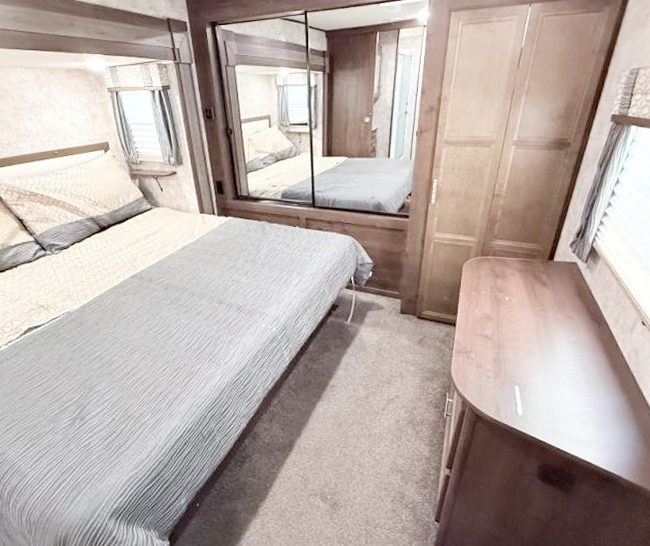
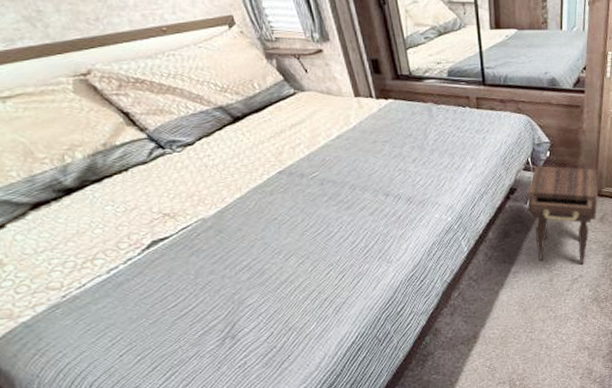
nightstand: none [348,284,419,385] -> present [527,165,599,265]

